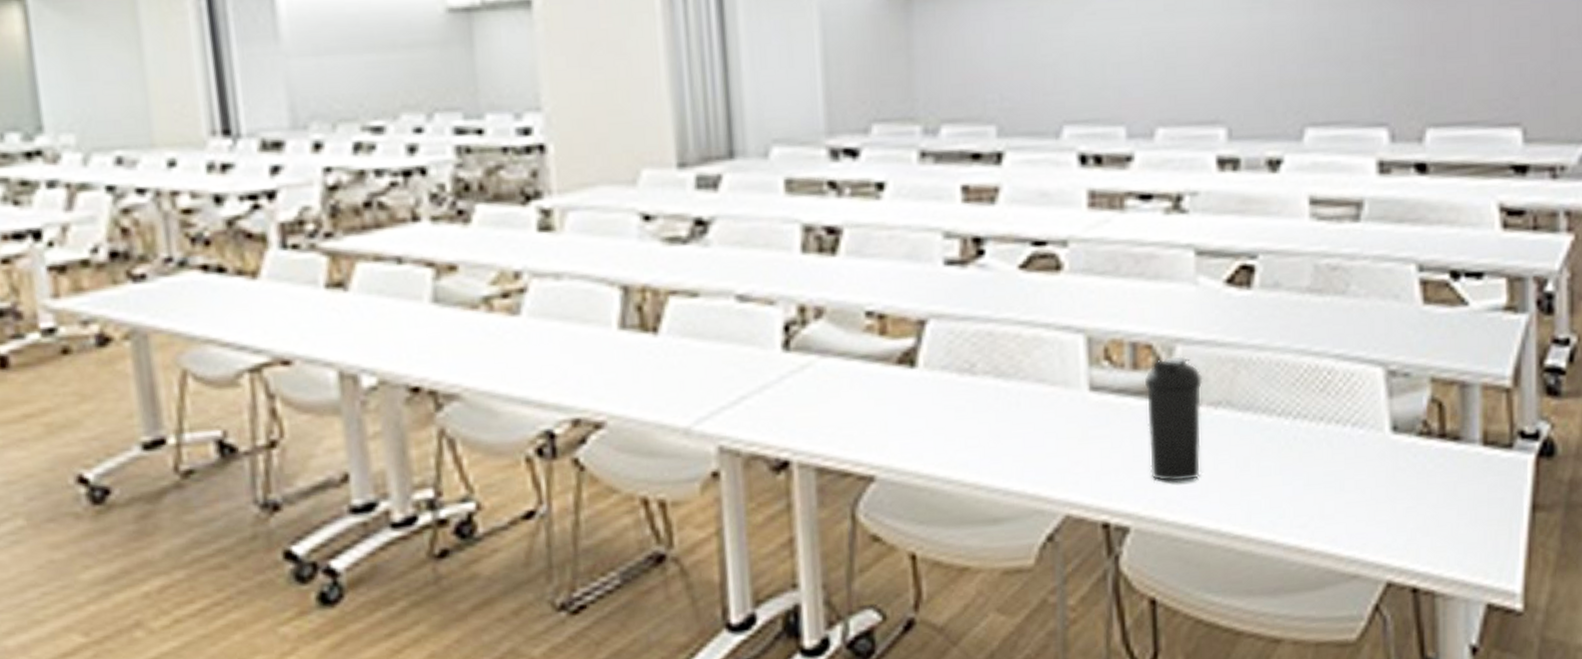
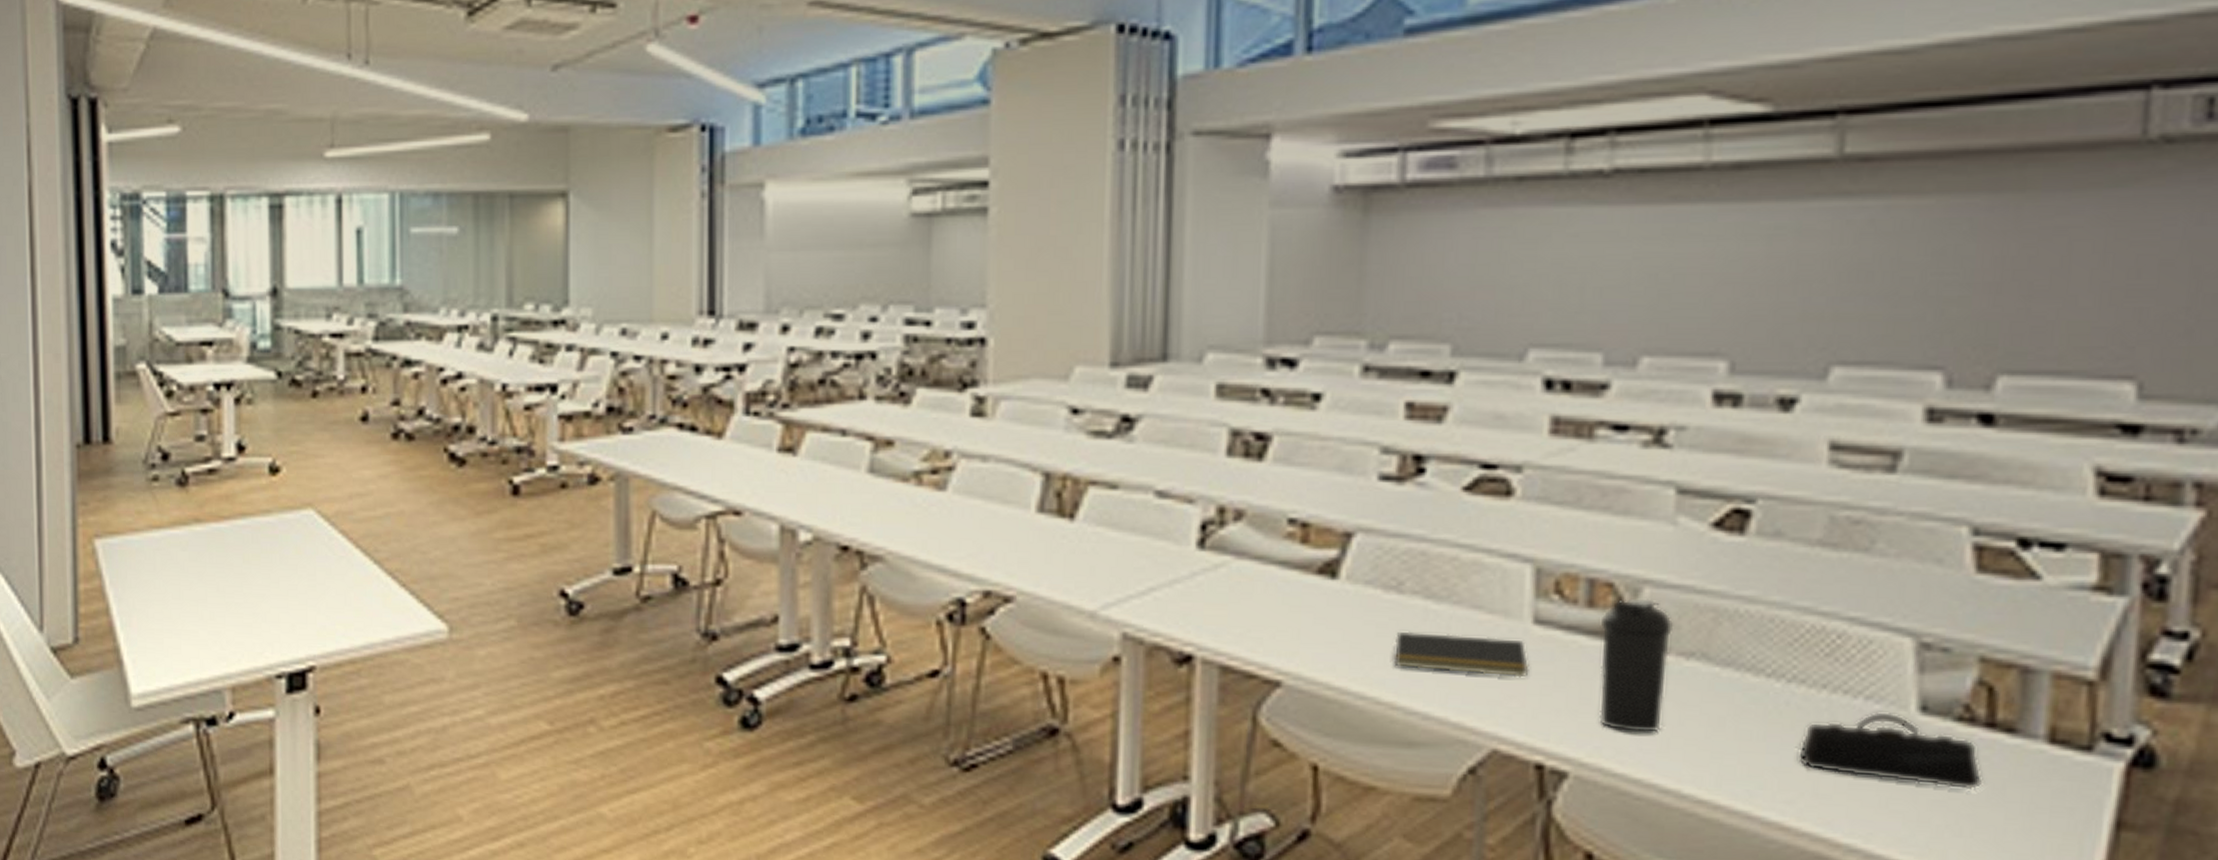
notepad: none [973,408,1090,448] -> present [1394,631,1530,678]
pencil case: none [1306,434,1441,496] -> present [1797,711,1984,791]

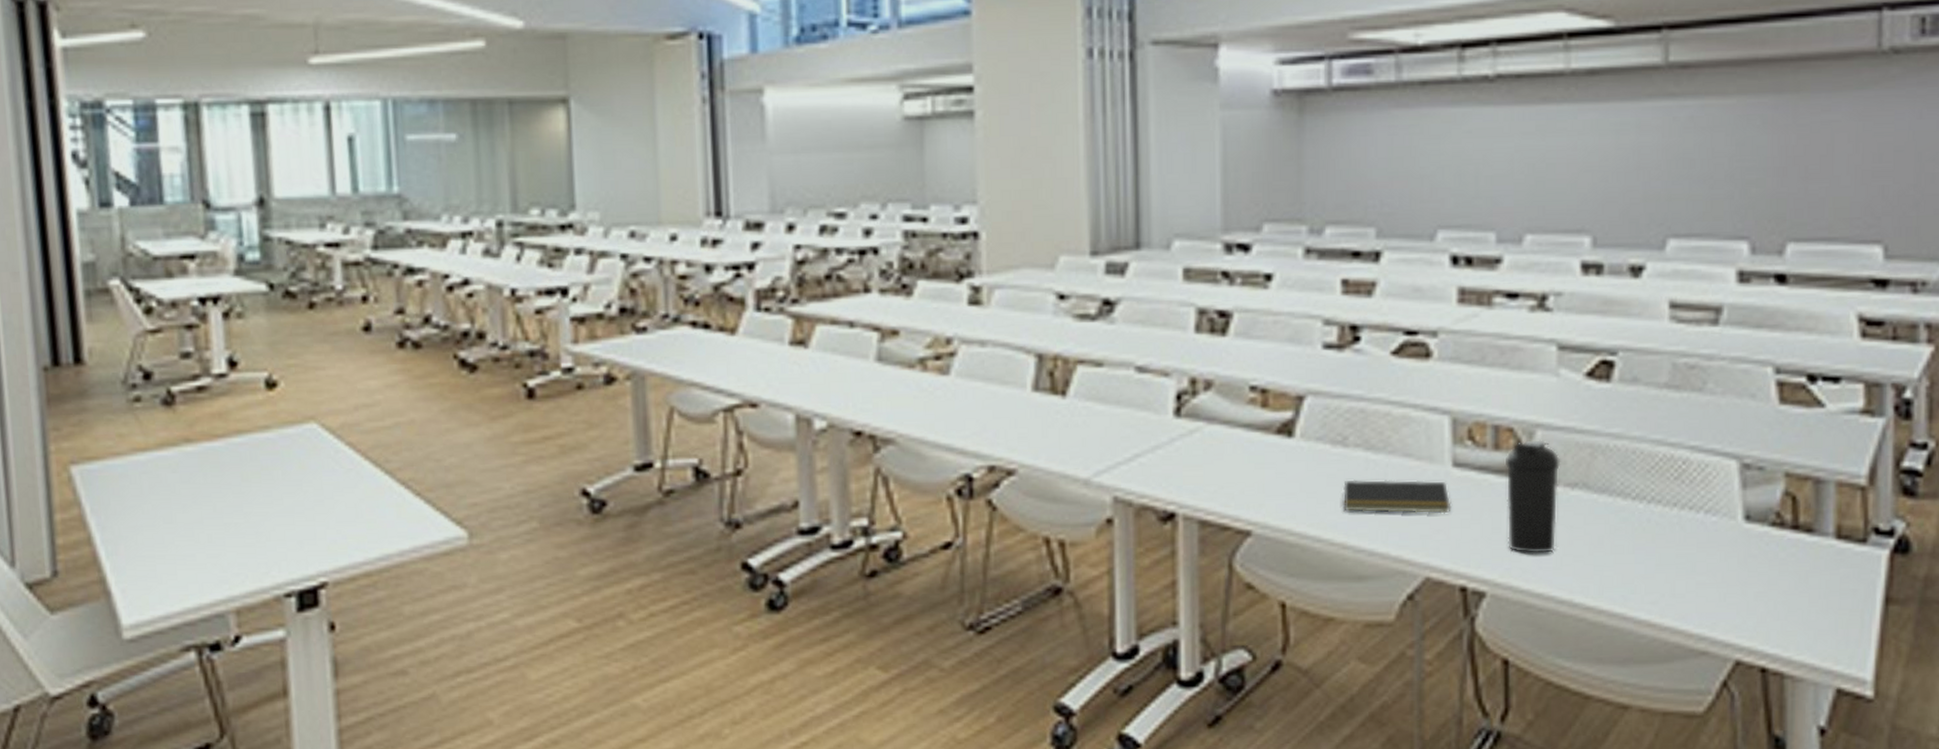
pencil case: present [1797,711,1984,791] -> none [1658,521,1792,582]

